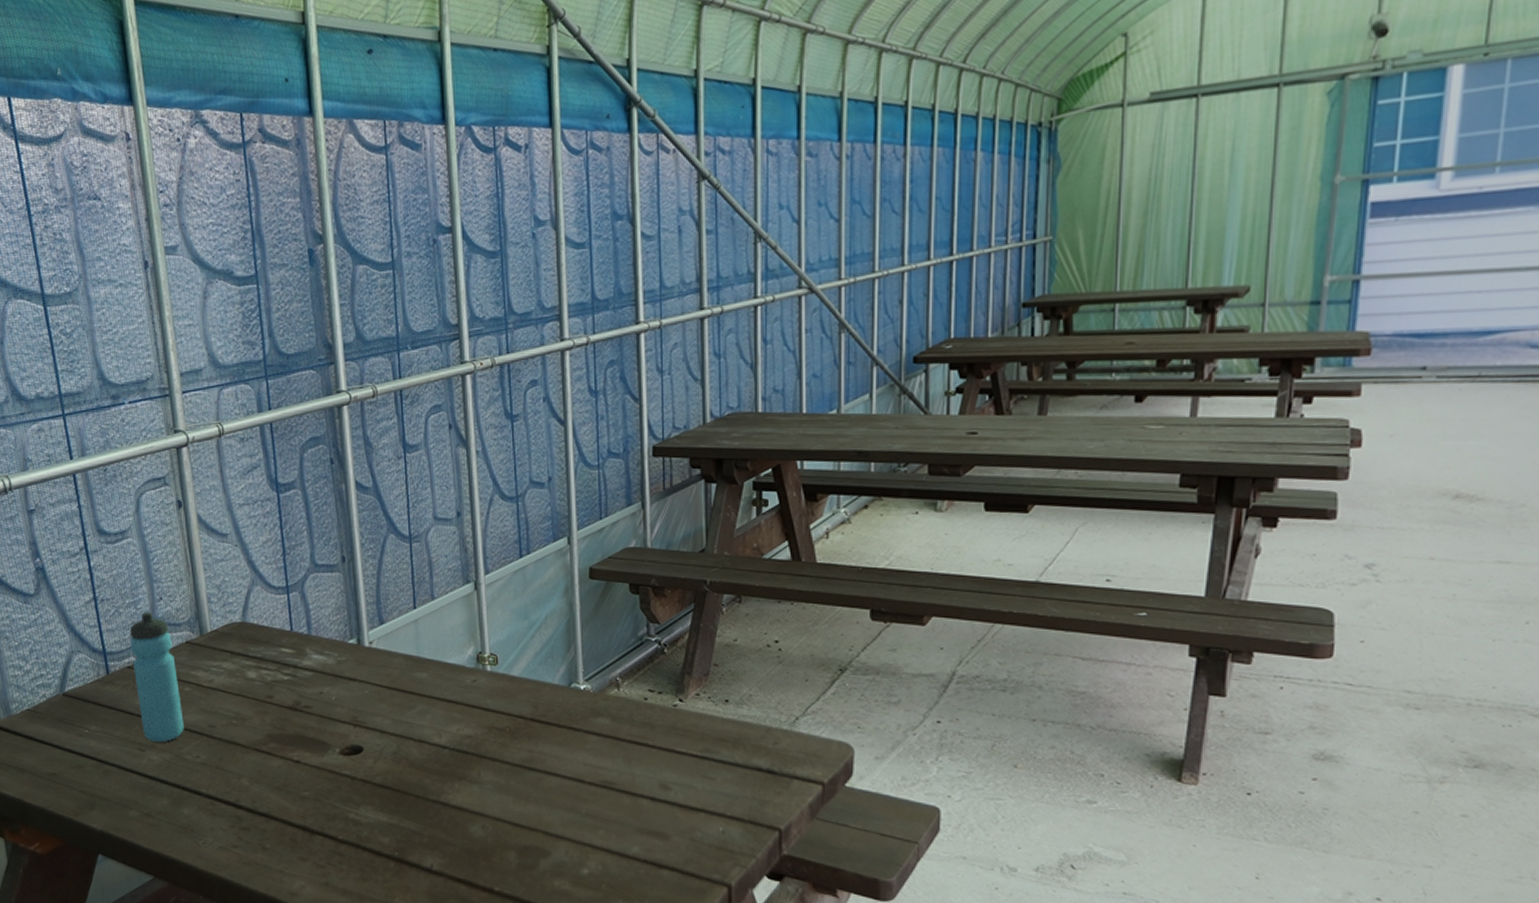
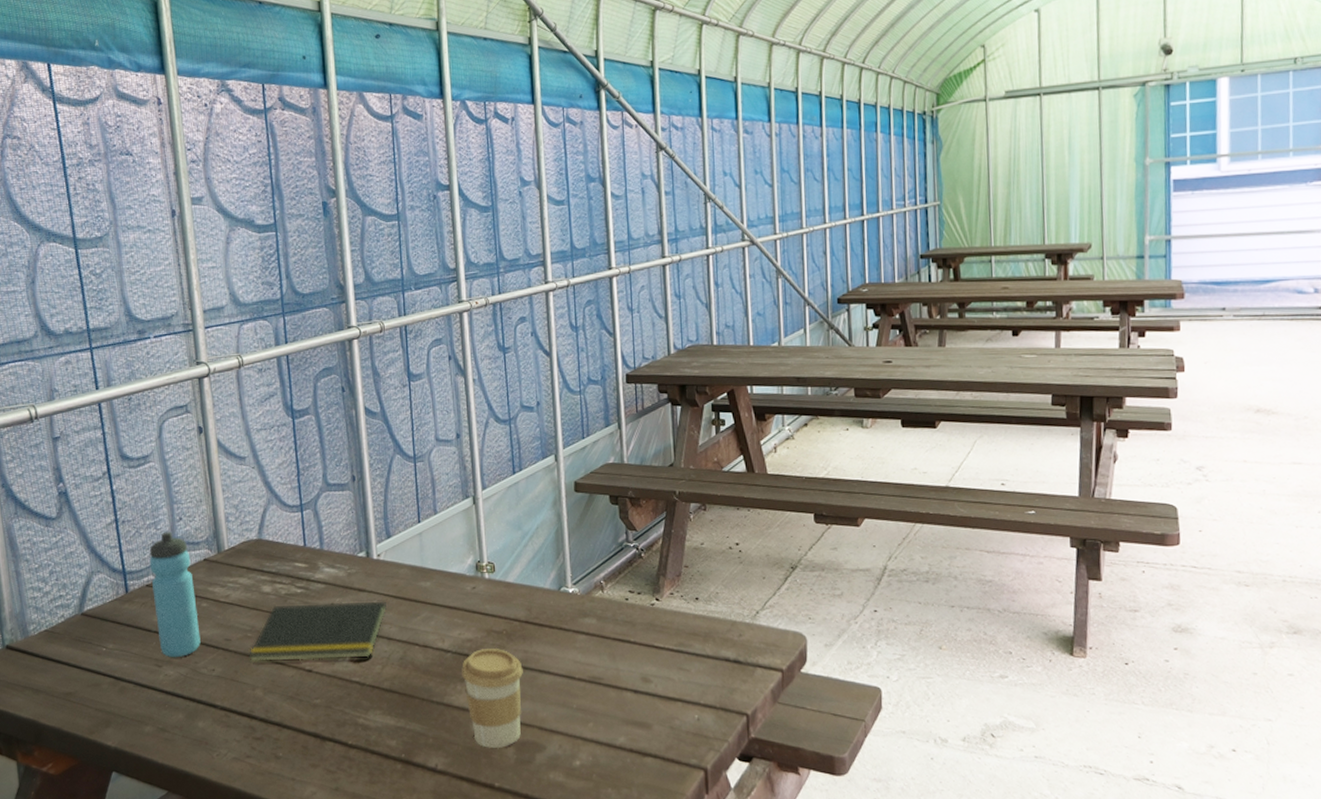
notepad: none [234,690,380,751] -> present [249,600,388,663]
coffee cup: none [459,746,527,851] -> present [461,649,523,748]

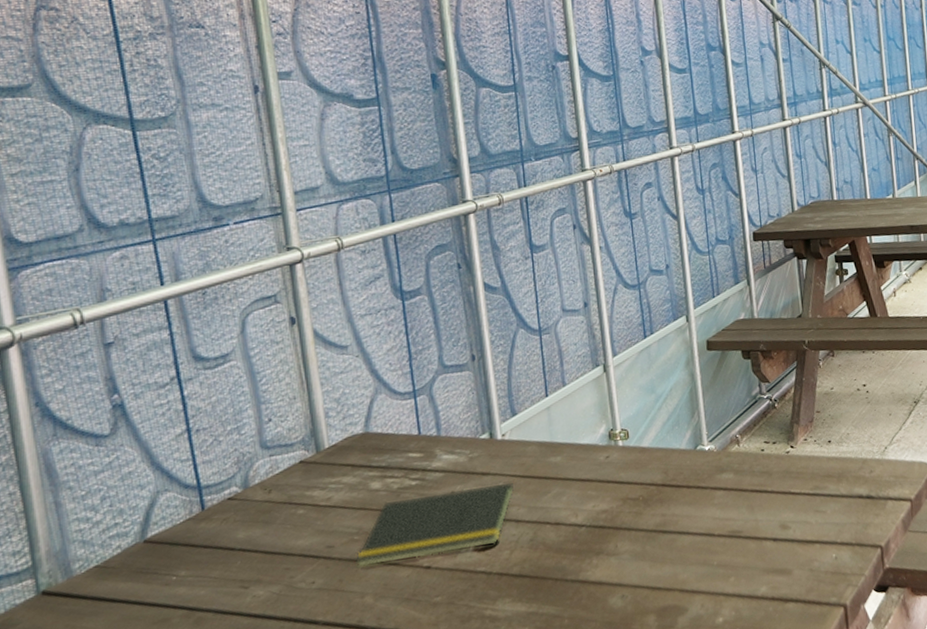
water bottle: present [149,531,201,658] -> none [231,435,297,576]
coffee cup: present [461,649,523,748] -> none [596,515,662,620]

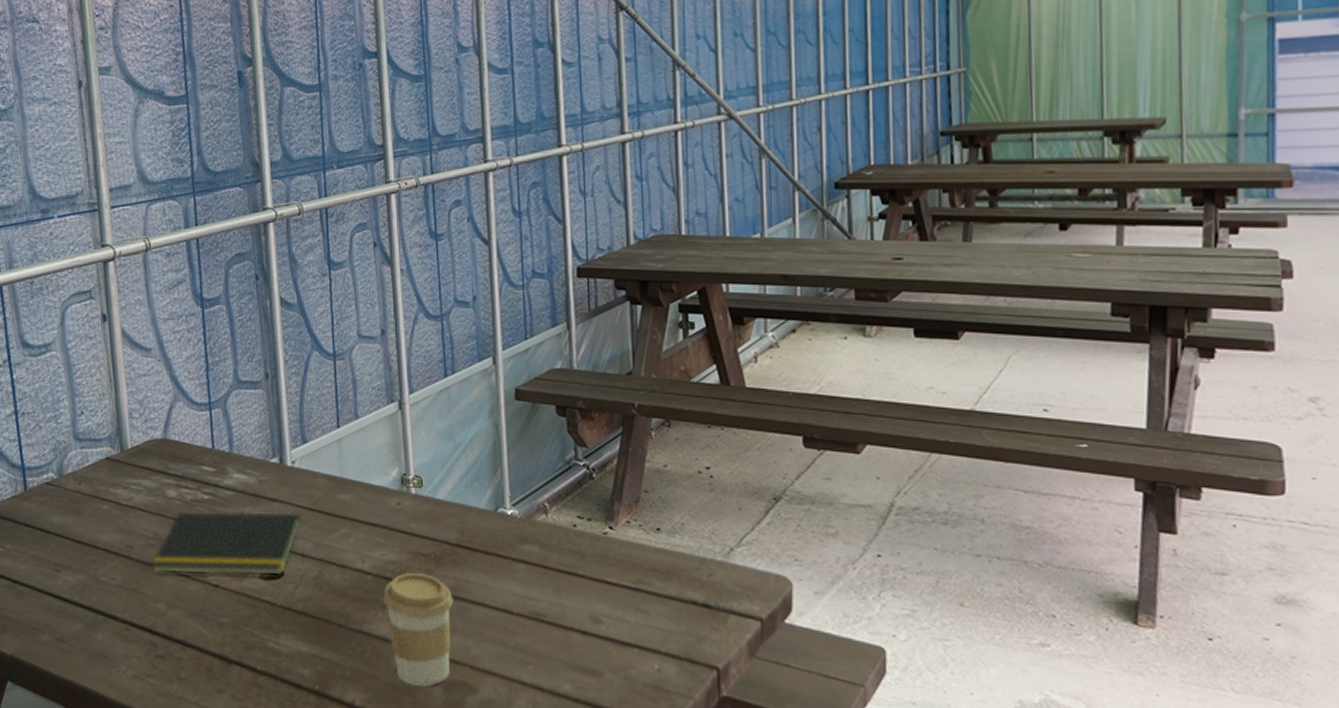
coffee cup: none [596,515,662,620] -> present [382,573,453,686]

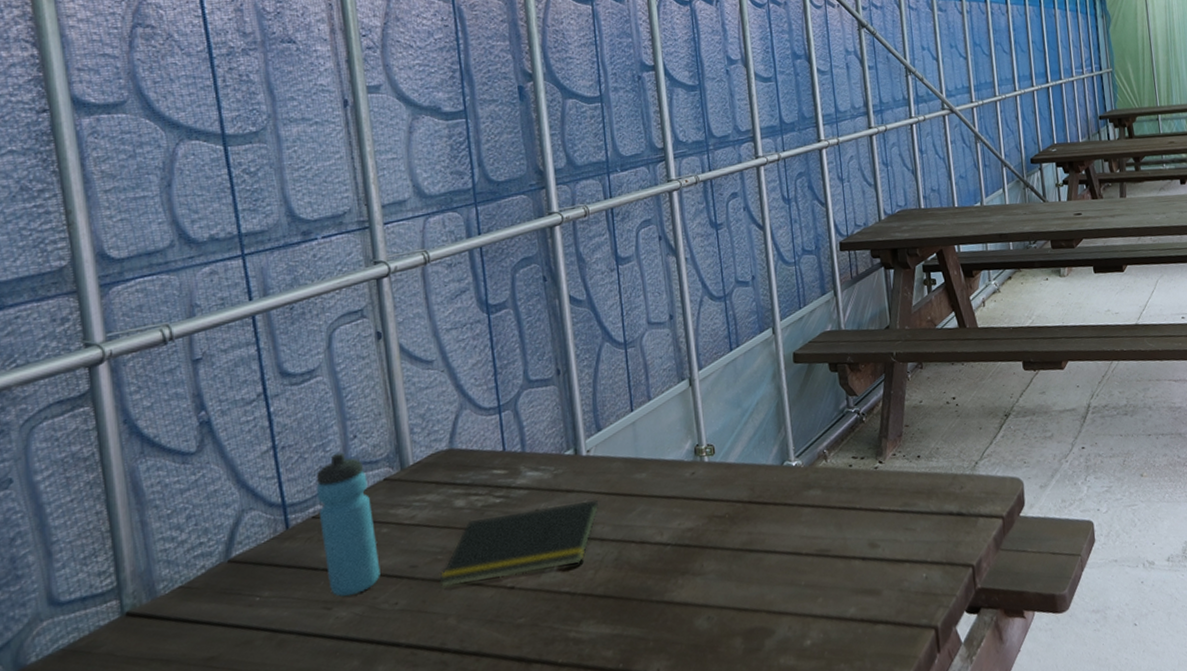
water bottle: none [49,426,101,563] -> present [316,452,380,597]
coffee cup: present [382,573,453,686] -> none [682,534,749,642]

